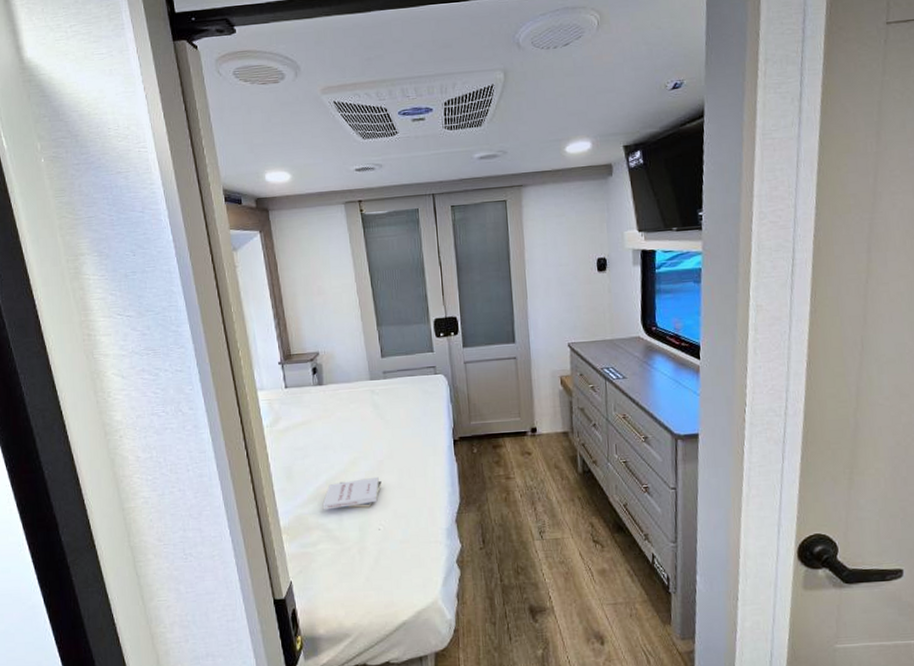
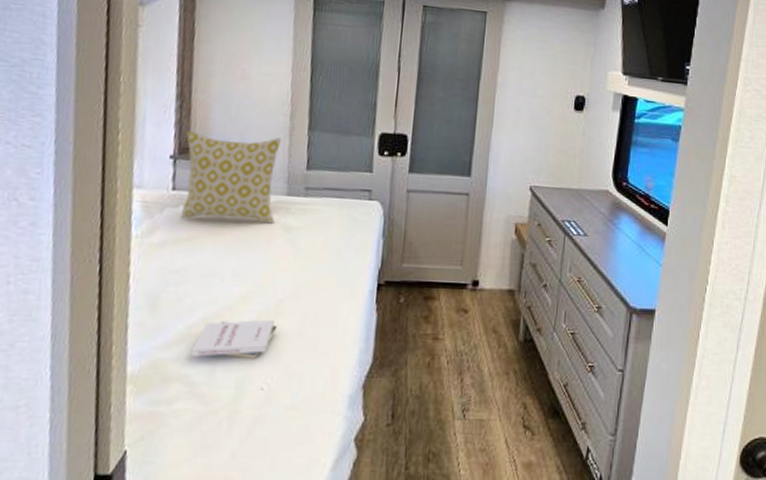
pillow: none [286,336,365,408] -> present [180,130,281,224]

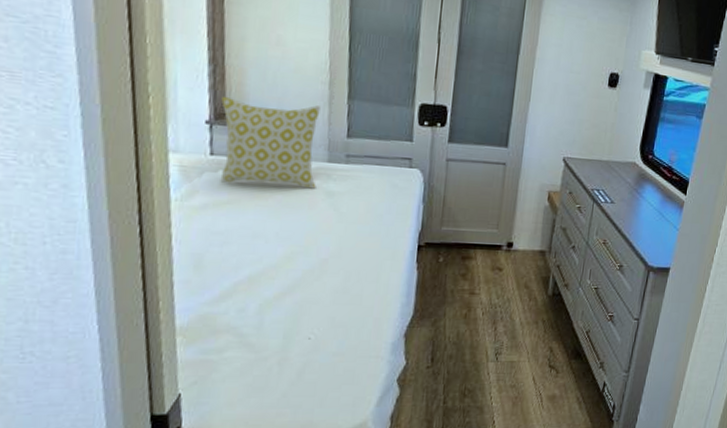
books: present [191,319,278,358] -> none [238,277,323,312]

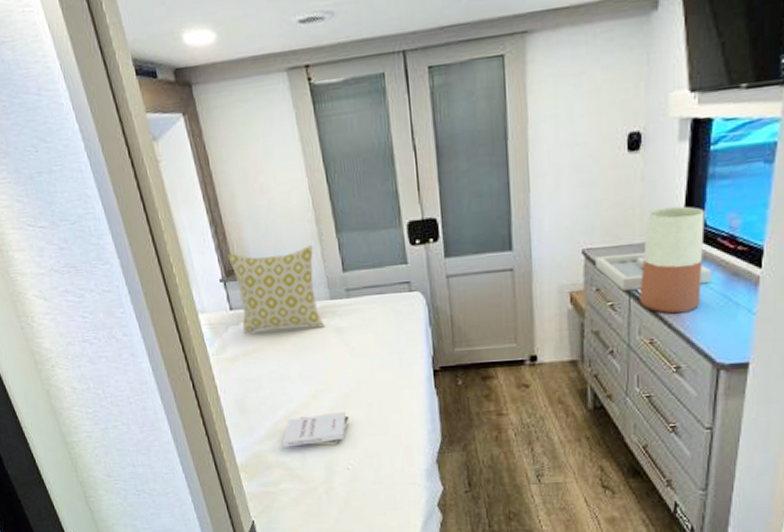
books: none [238,277,323,312] -> present [282,411,350,447]
decorative tray: none [572,166,654,201] -> present [596,251,712,291]
vase: none [600,135,655,222] -> present [639,206,705,314]

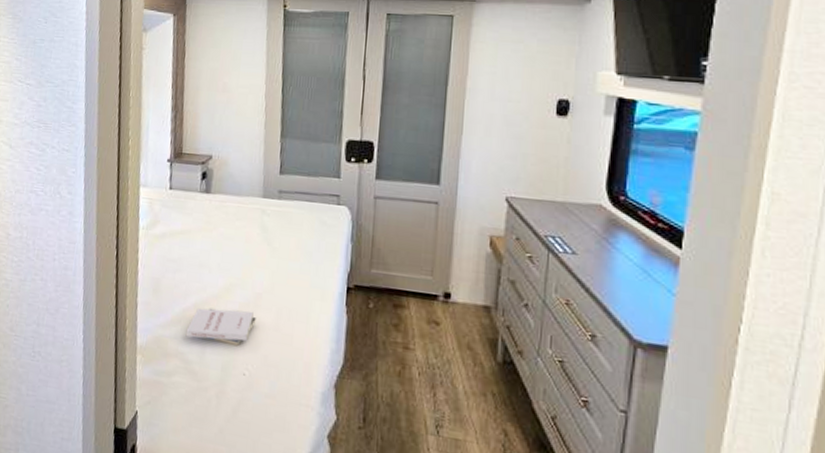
pillow: present [227,245,325,334] -> none [176,137,257,223]
decorative tray: present [596,251,712,291] -> none [518,207,632,255]
vase: present [639,206,705,314] -> none [558,171,627,280]

